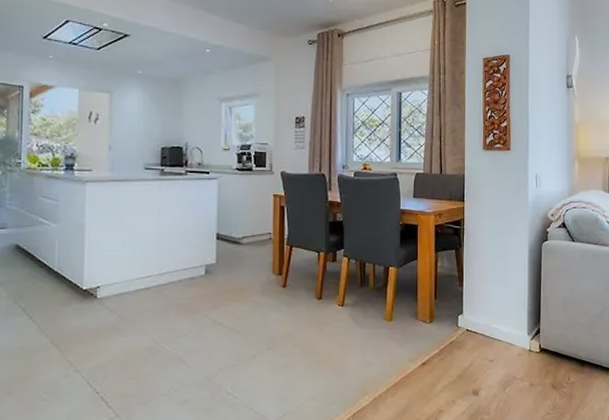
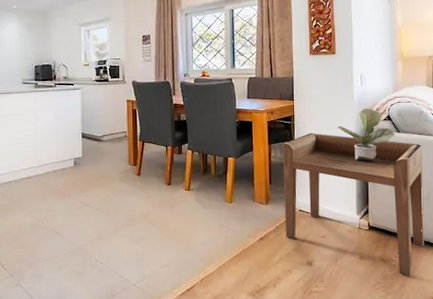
side table: none [450,239,597,407] -> present [283,132,424,278]
potted plant: none [509,213,570,274] -> present [336,108,395,161]

